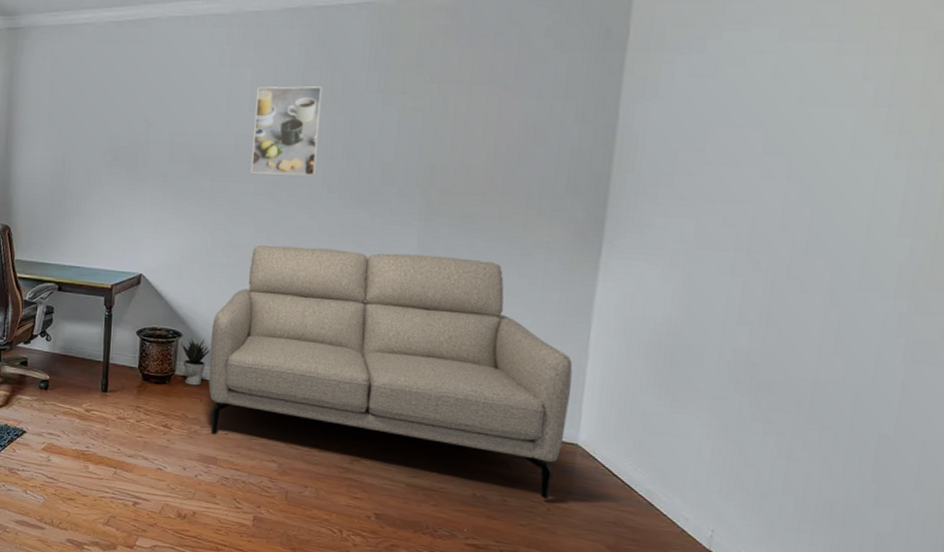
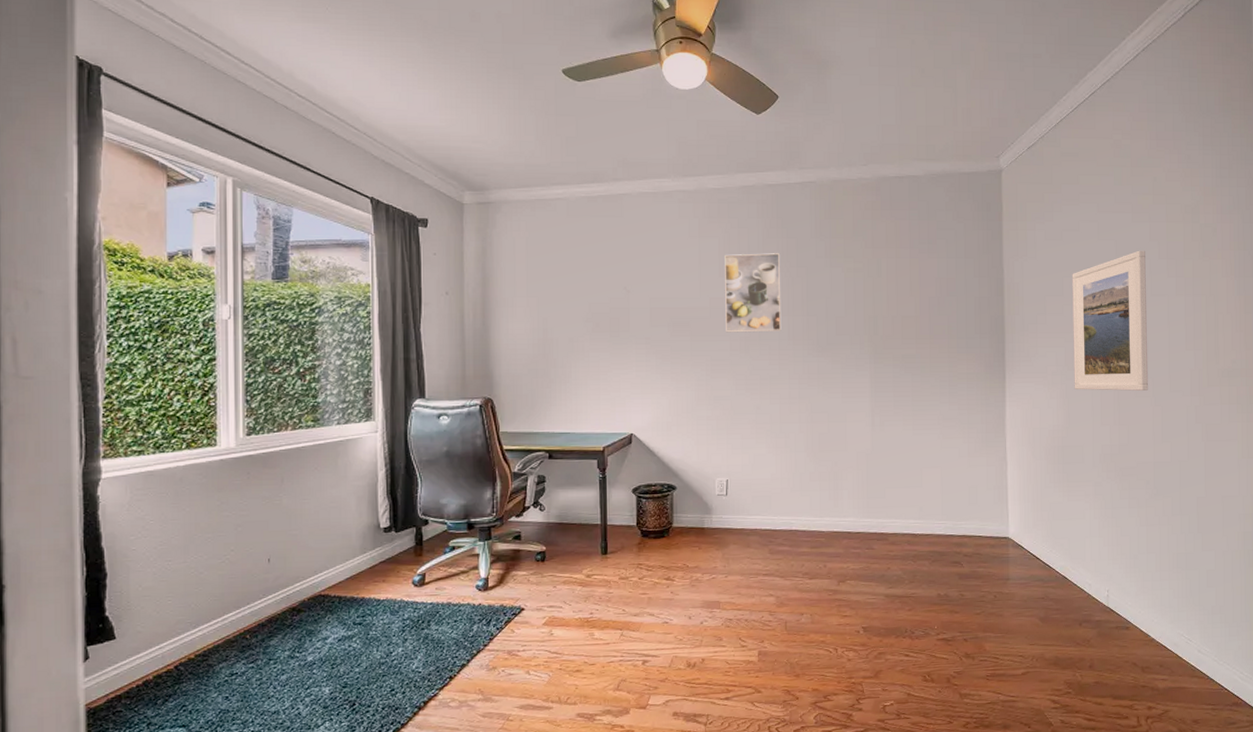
potted plant: present [181,336,211,386] -> none [676,488,705,535]
sofa: present [208,245,573,500] -> none [703,392,999,588]
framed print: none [702,94,852,285] -> present [1072,250,1149,391]

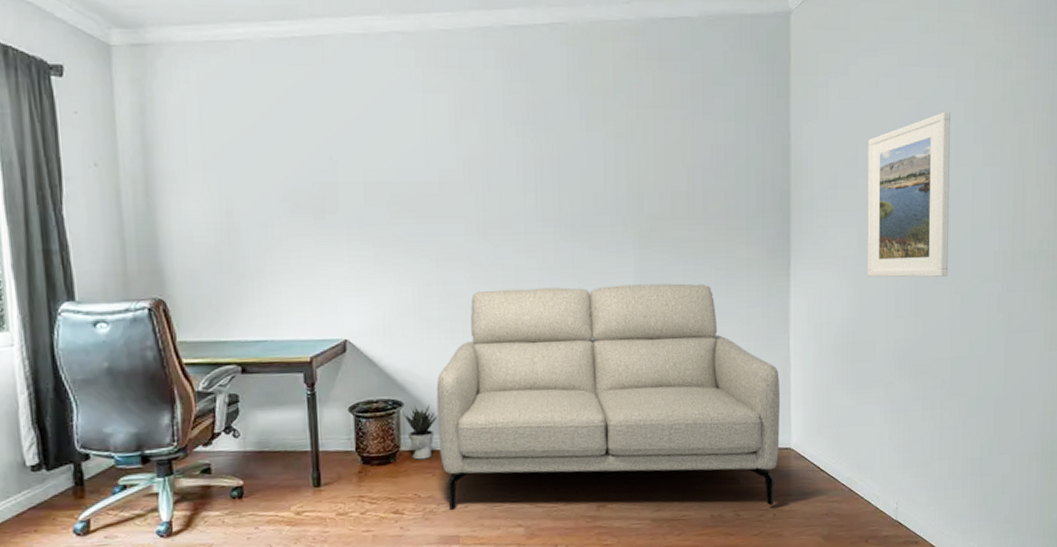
potted plant: none [676,488,705,535] -> present [404,404,439,460]
sofa: none [703,392,999,588] -> present [436,283,780,508]
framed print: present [725,253,782,333] -> none [456,113,528,213]

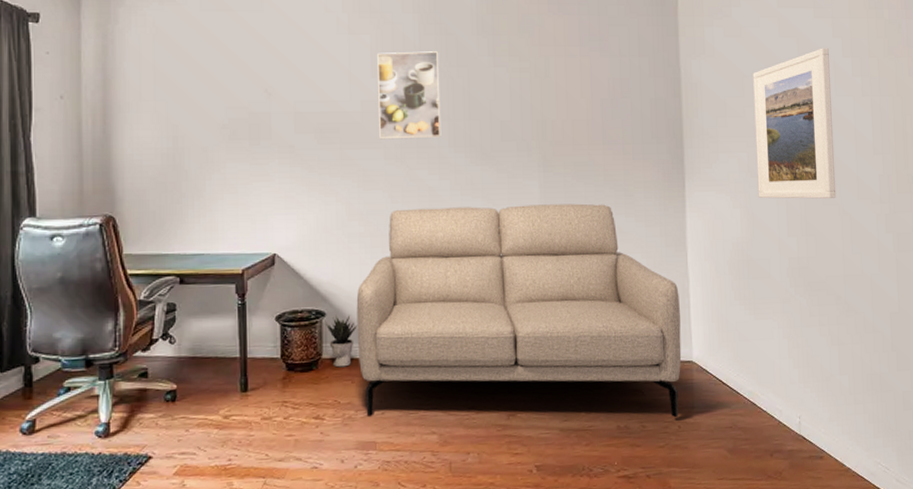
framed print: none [456,113,528,213] -> present [377,51,442,140]

